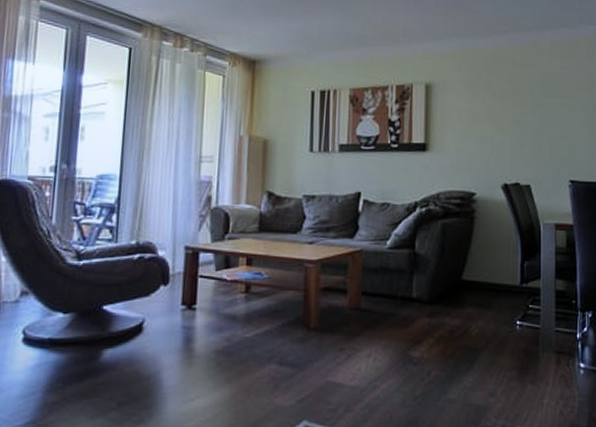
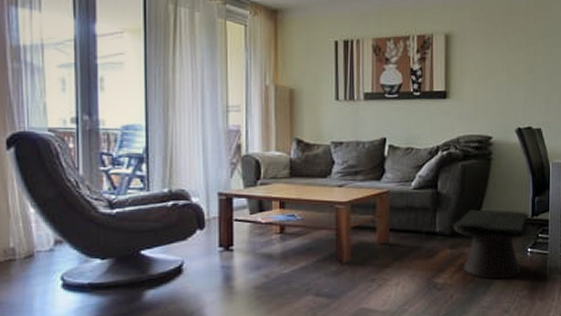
side table: none [430,273,523,356] -> present [452,209,534,280]

